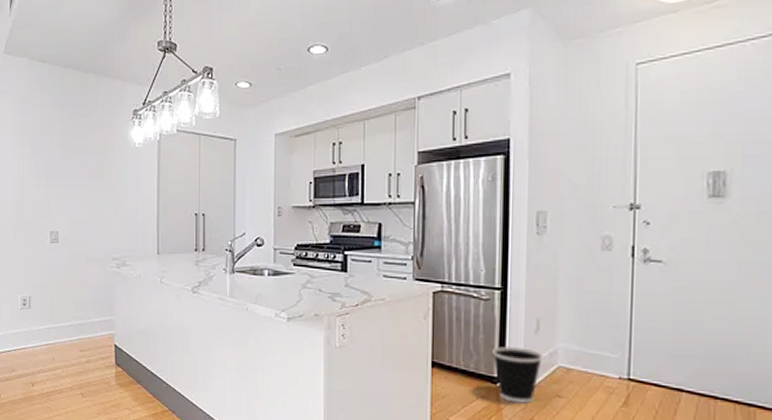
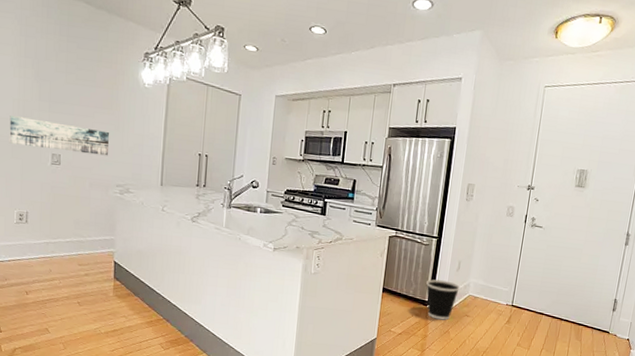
wall art: none [11,197,104,228] -> present [9,116,109,156]

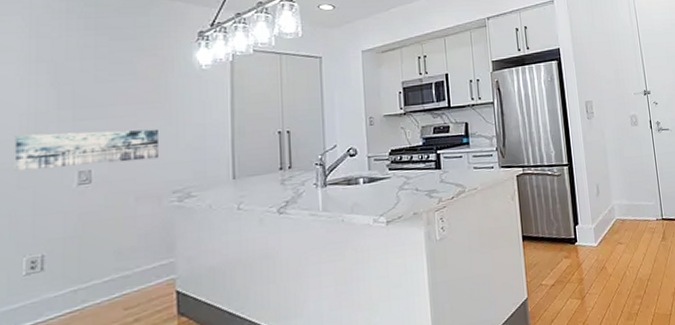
wastebasket: present [426,279,460,320] -> none [568,209,605,257]

